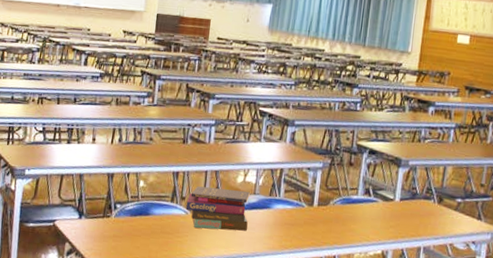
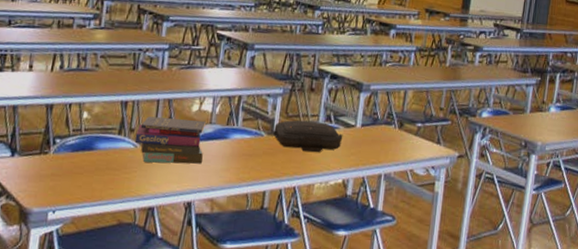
laptop bag: none [313,192,382,225] -> present [272,120,343,153]

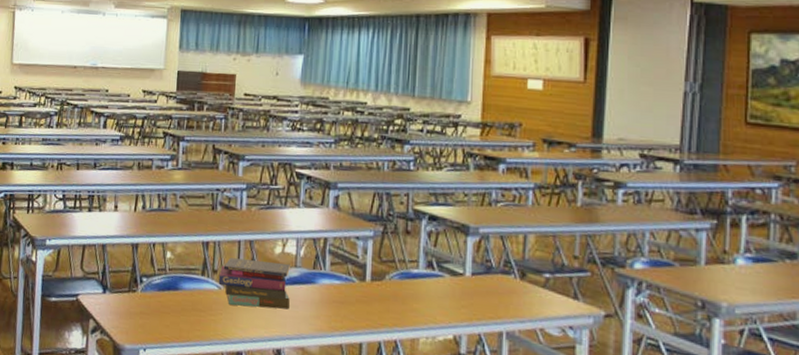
laptop bag: present [272,120,343,153] -> none [365,265,450,304]

